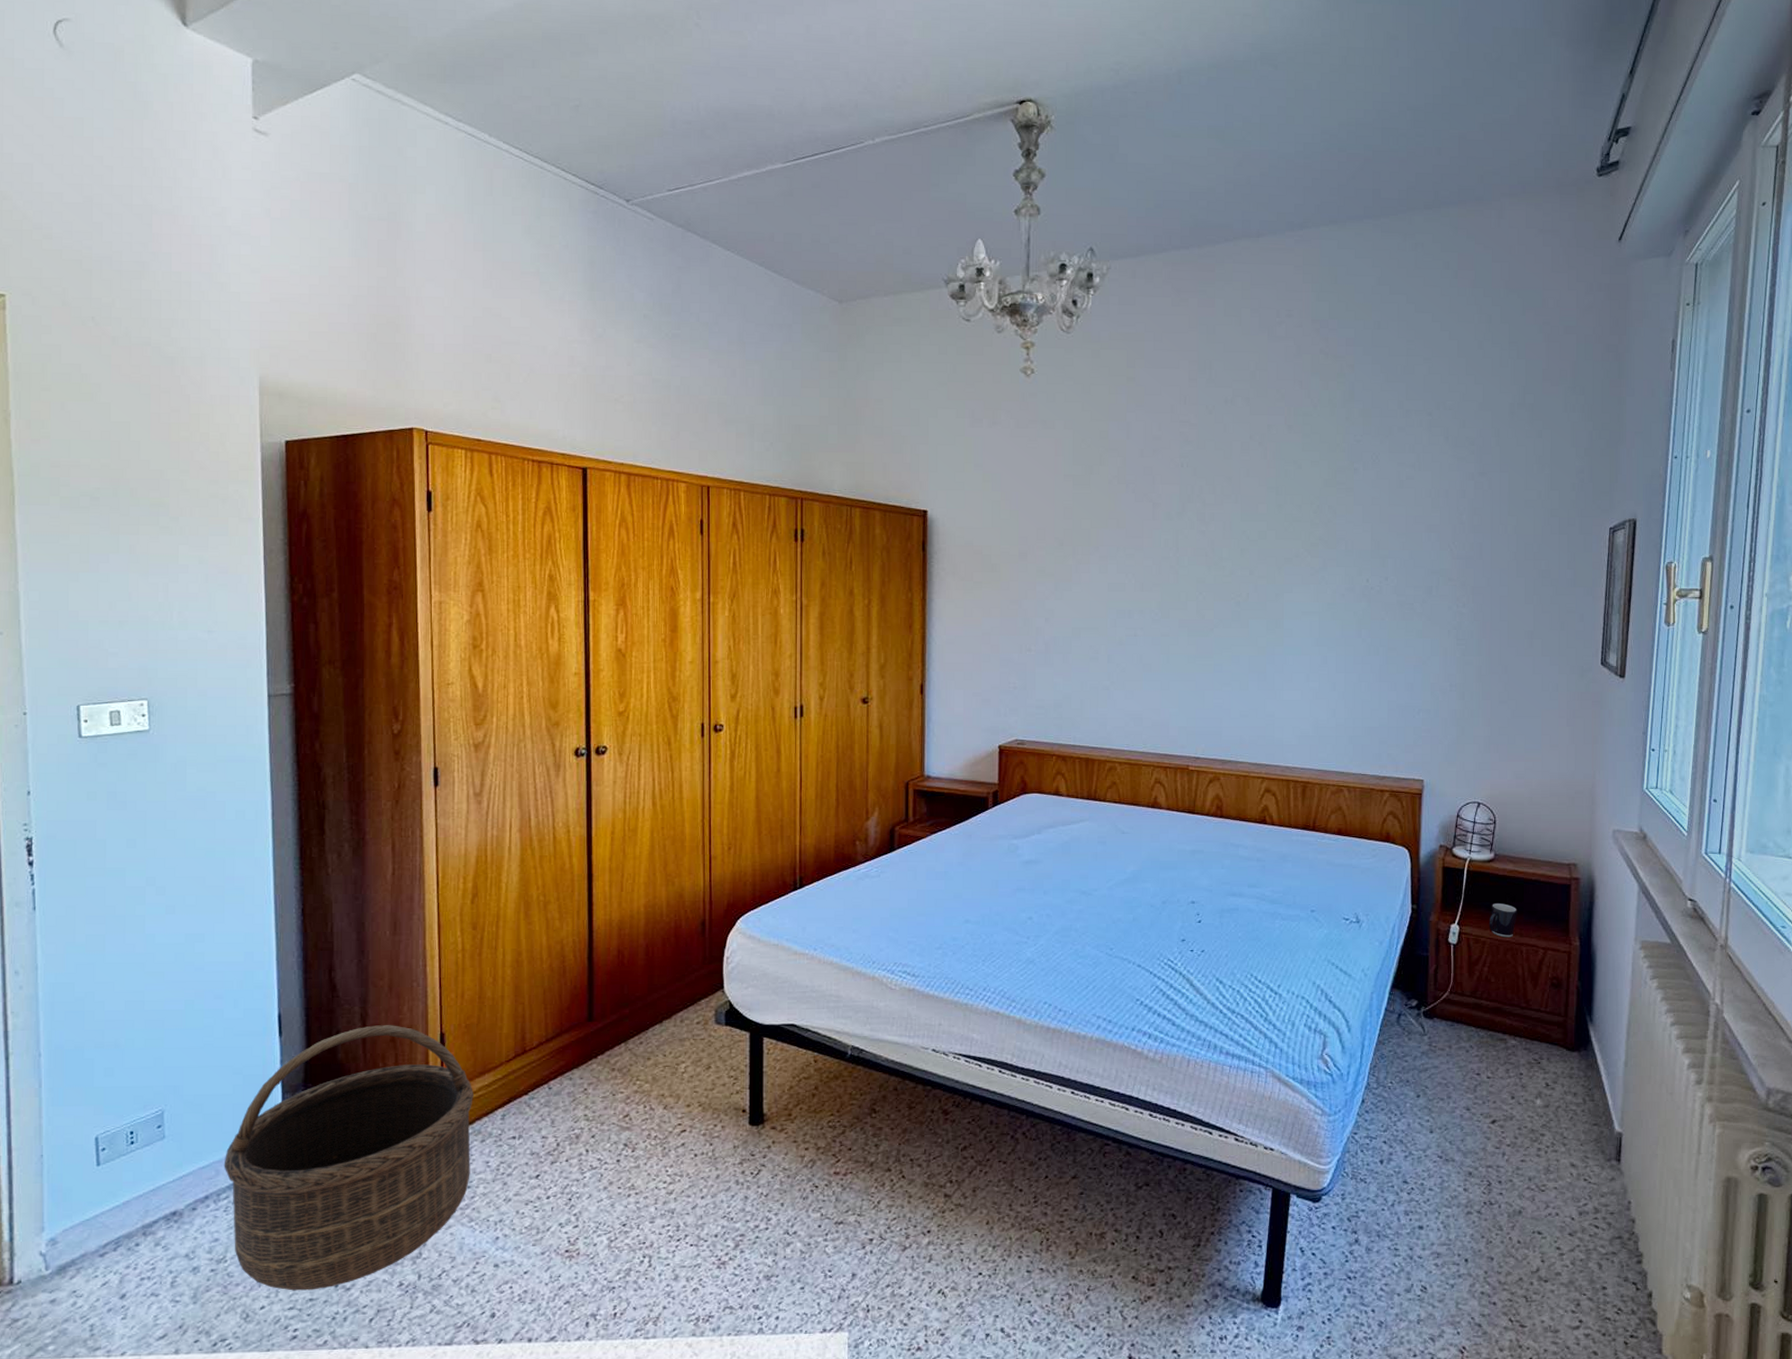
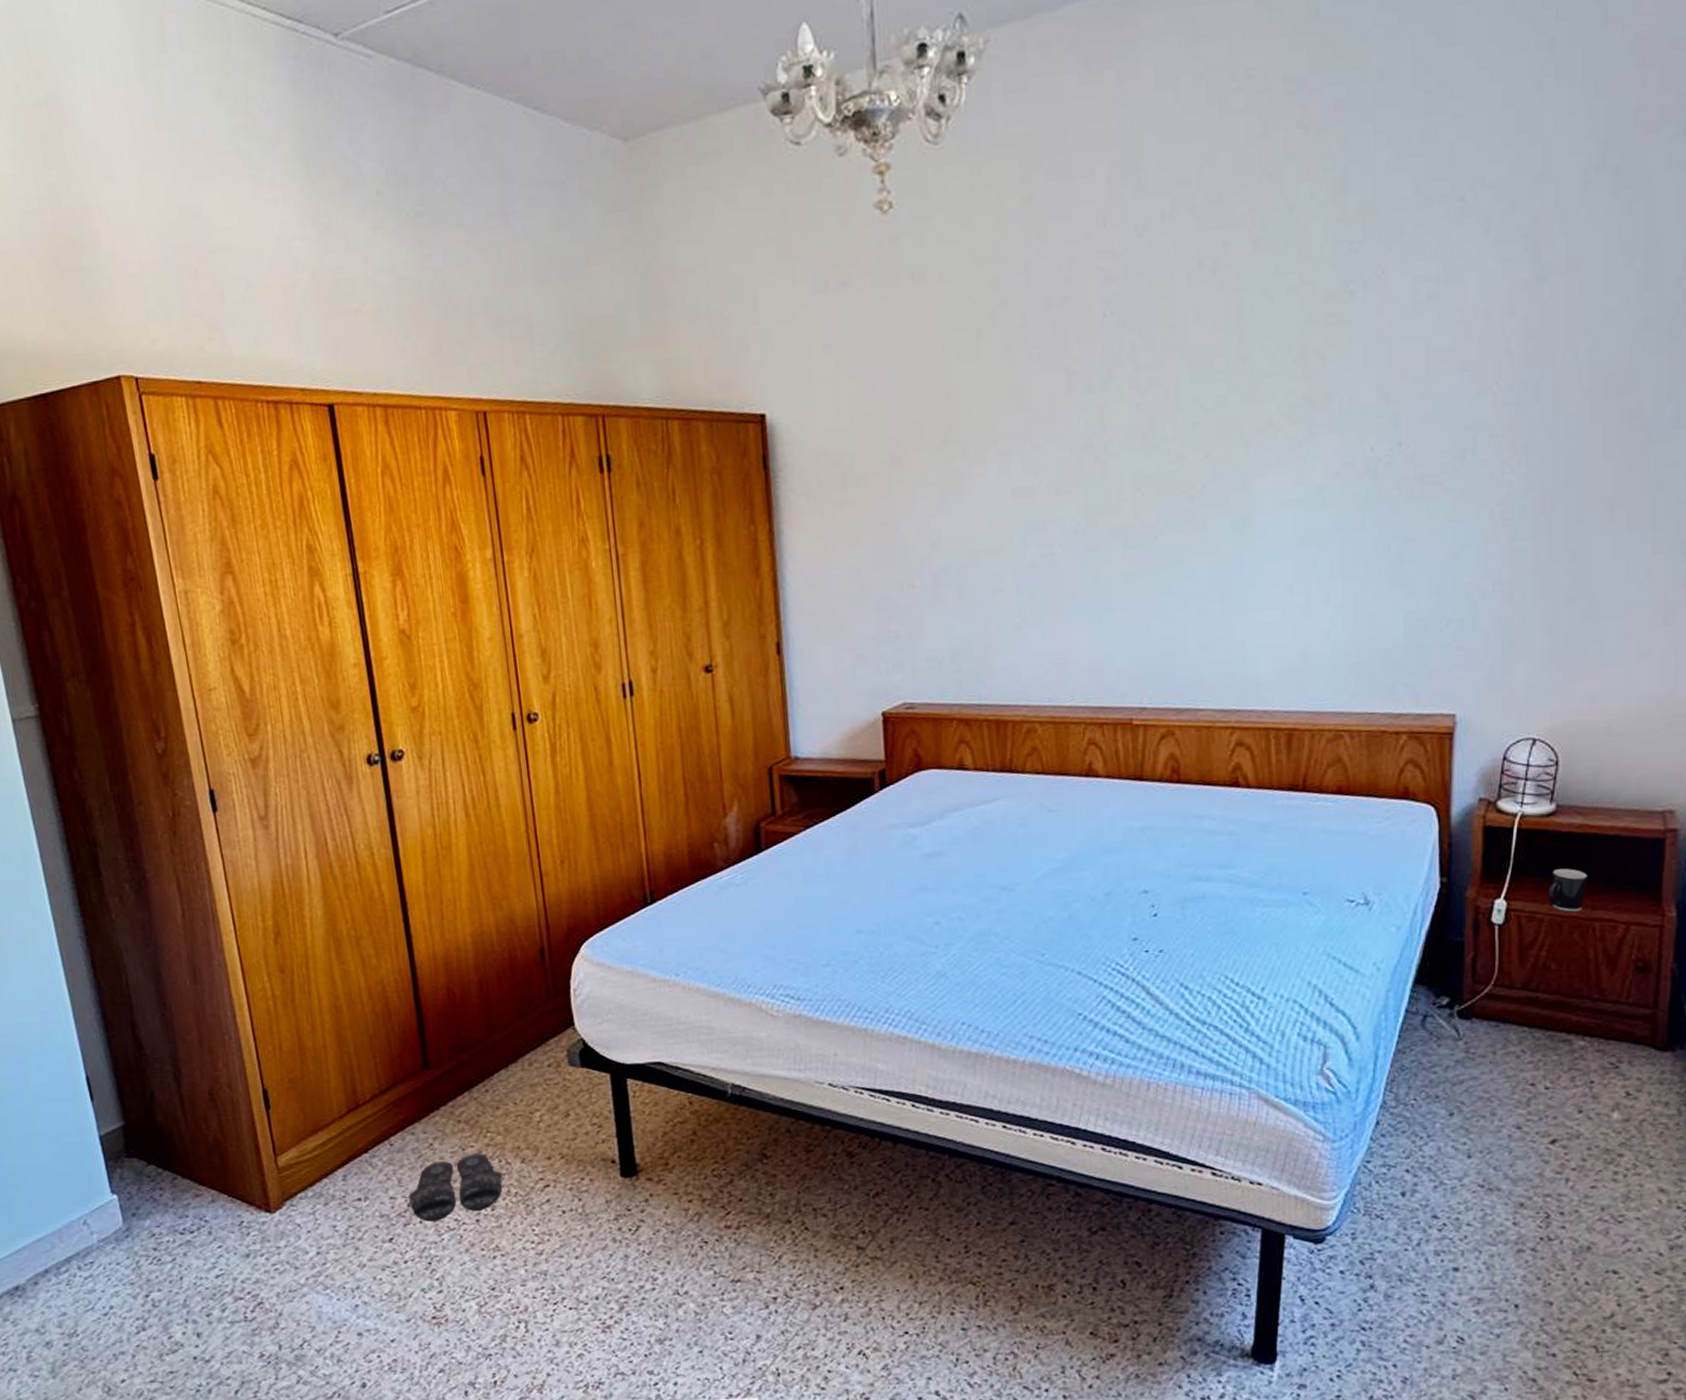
basket: present [223,1025,473,1291] -> none [57,1083,318,1364]
slippers: none [559,1099,646,1160] -> present [408,1153,503,1222]

